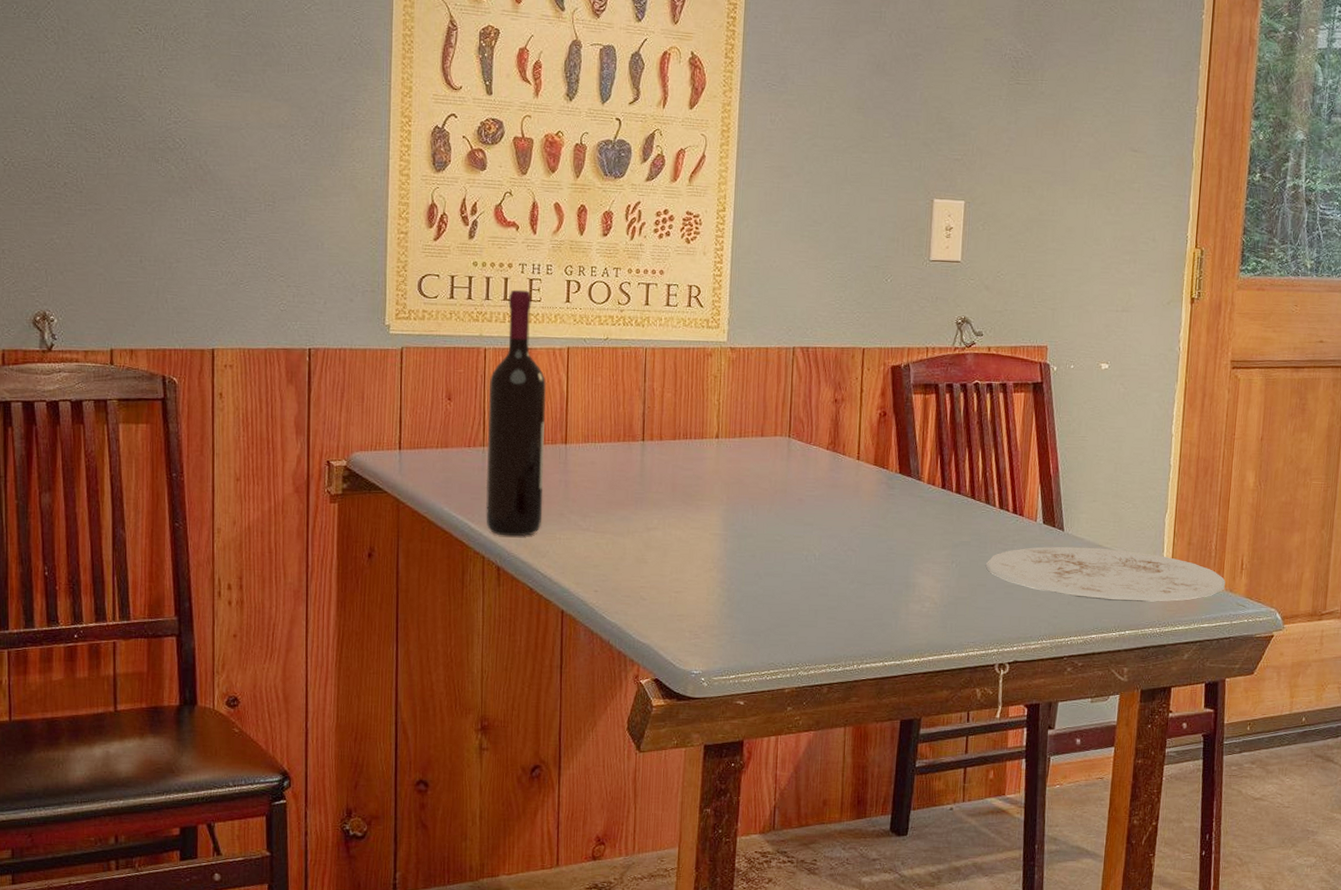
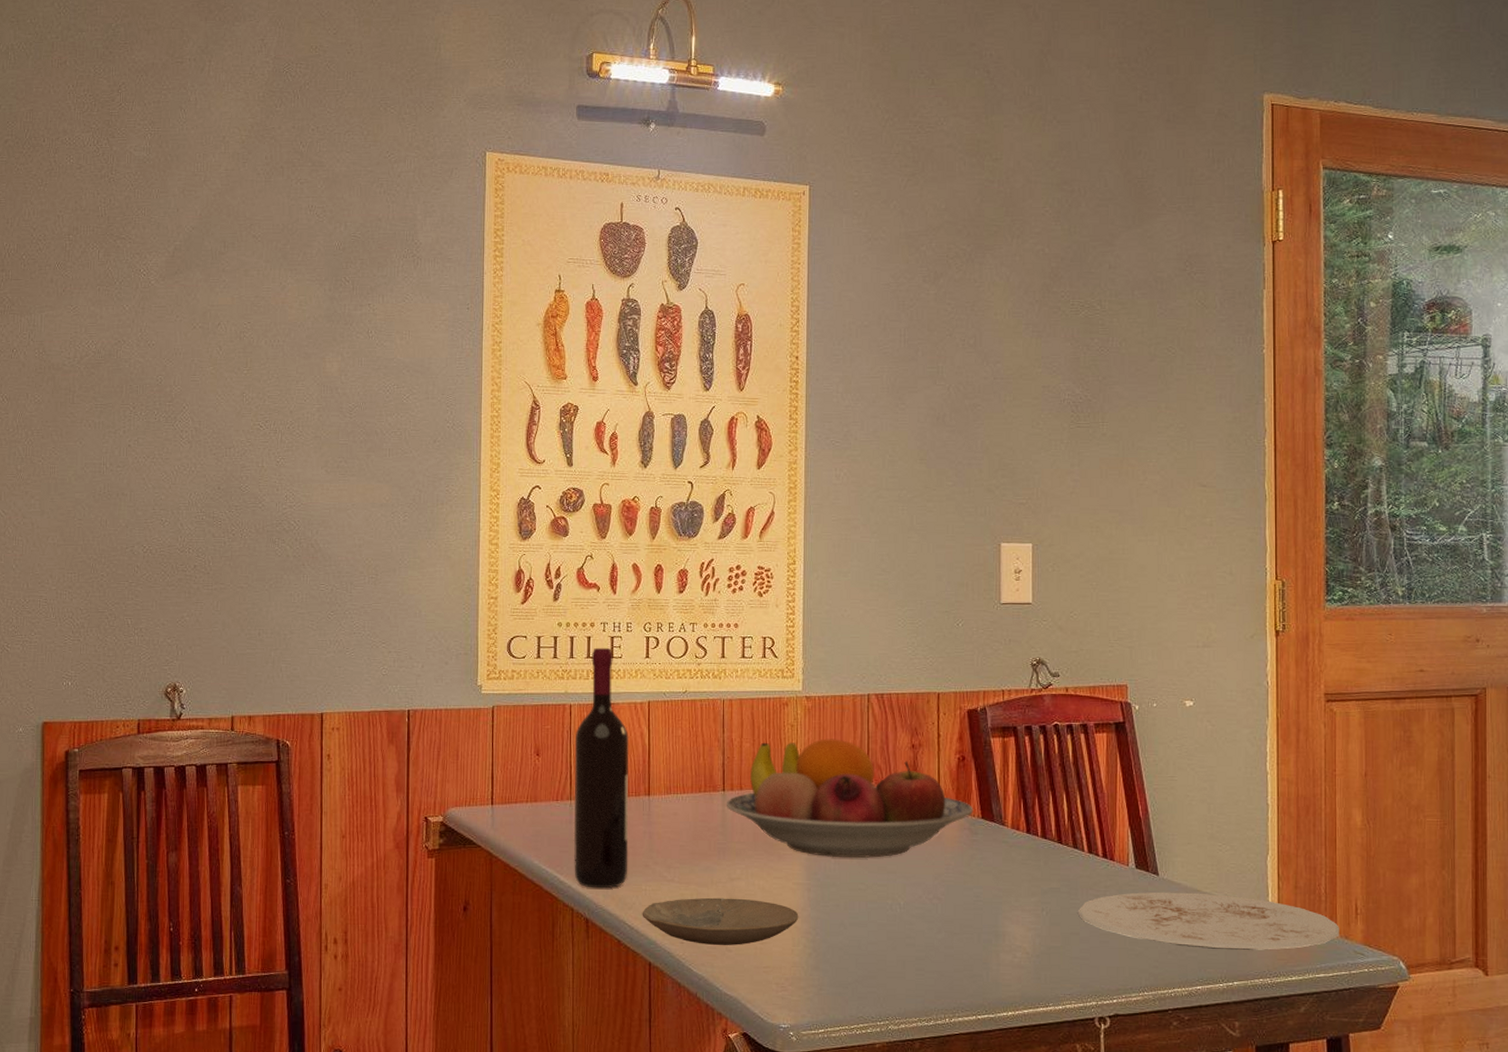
plate: none [555,547,715,594] -> present [642,897,799,945]
fruit bowl: none [645,391,892,510] -> present [726,738,973,858]

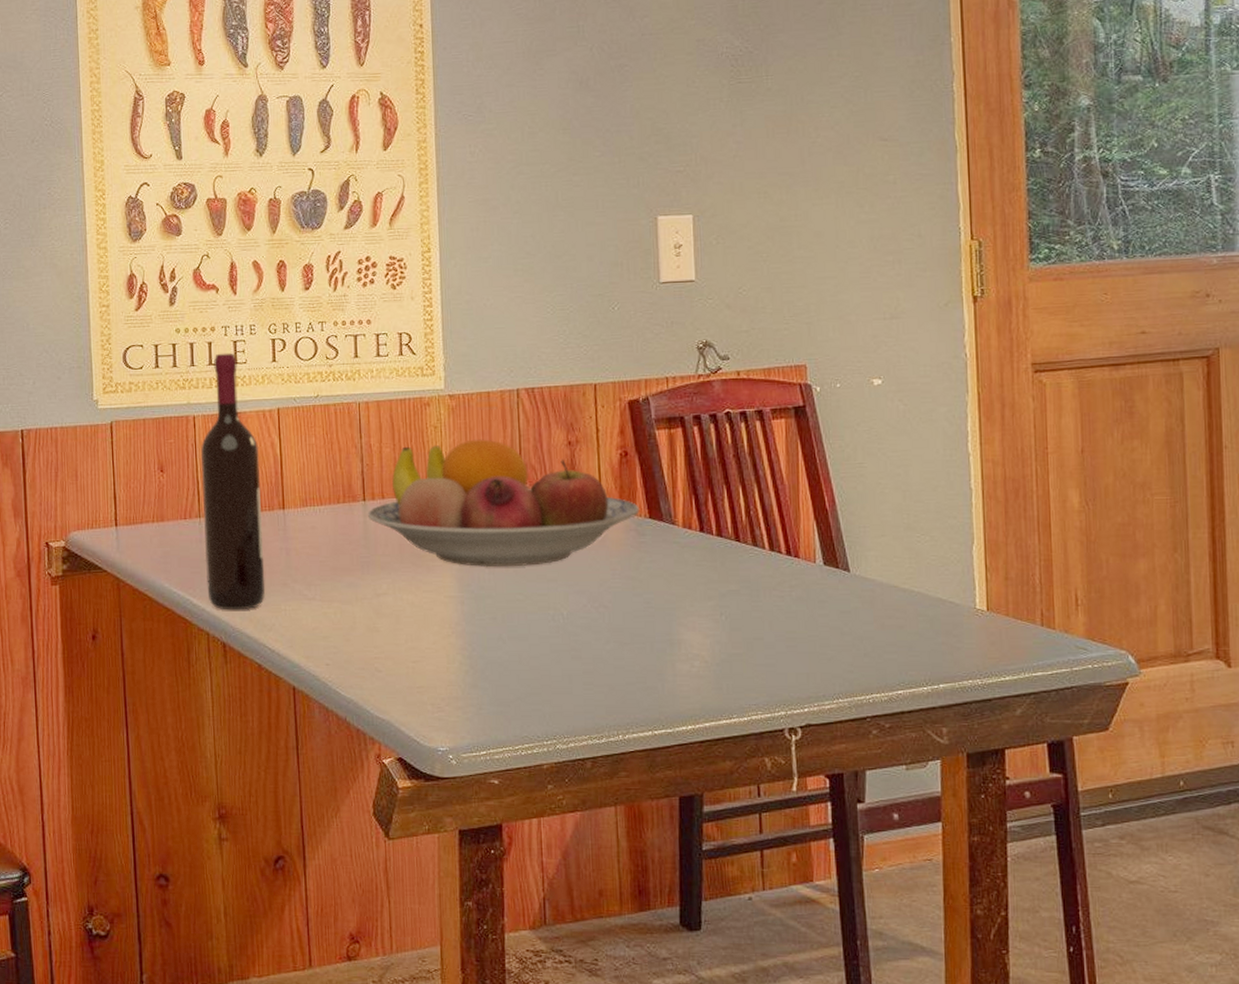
plate: present [642,897,799,945] -> none [282,615,453,665]
plate: present [1077,891,1339,950] -> none [760,589,1058,649]

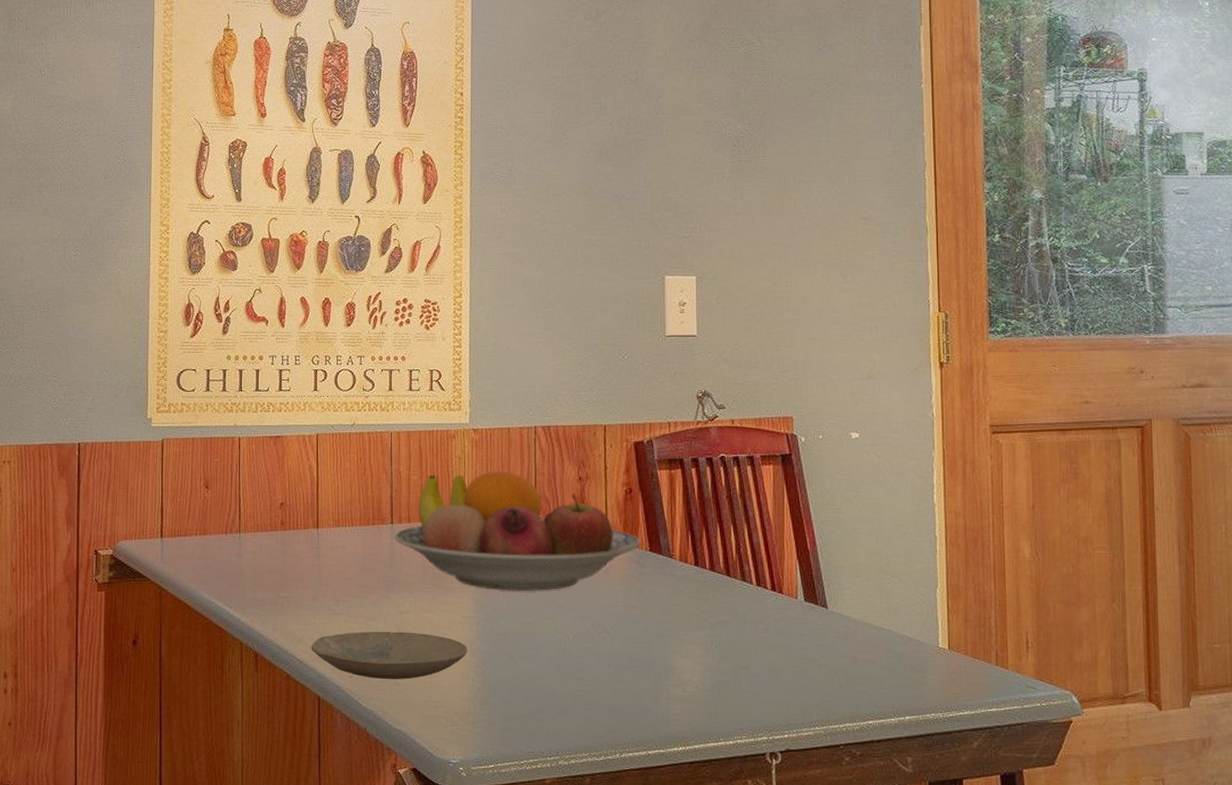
wine bottle: present [201,352,265,610] -> none [242,380,298,622]
plate: none [282,615,453,665] -> present [311,631,468,679]

